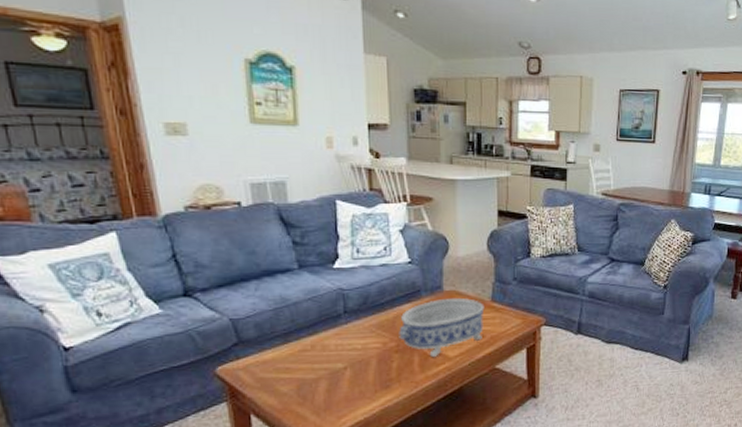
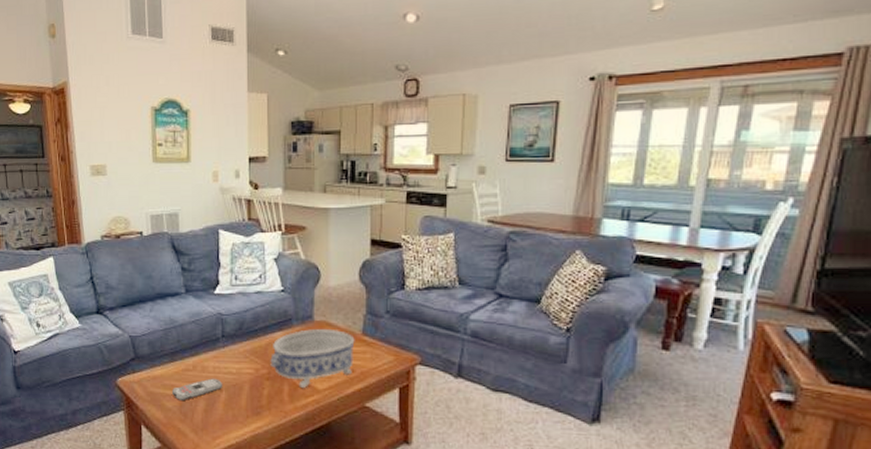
remote control: none [287,356,348,384] -> present [172,378,223,402]

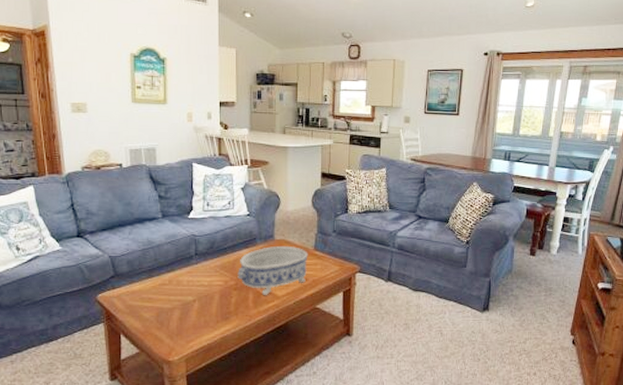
remote control: present [172,378,223,402] -> none [150,290,196,312]

